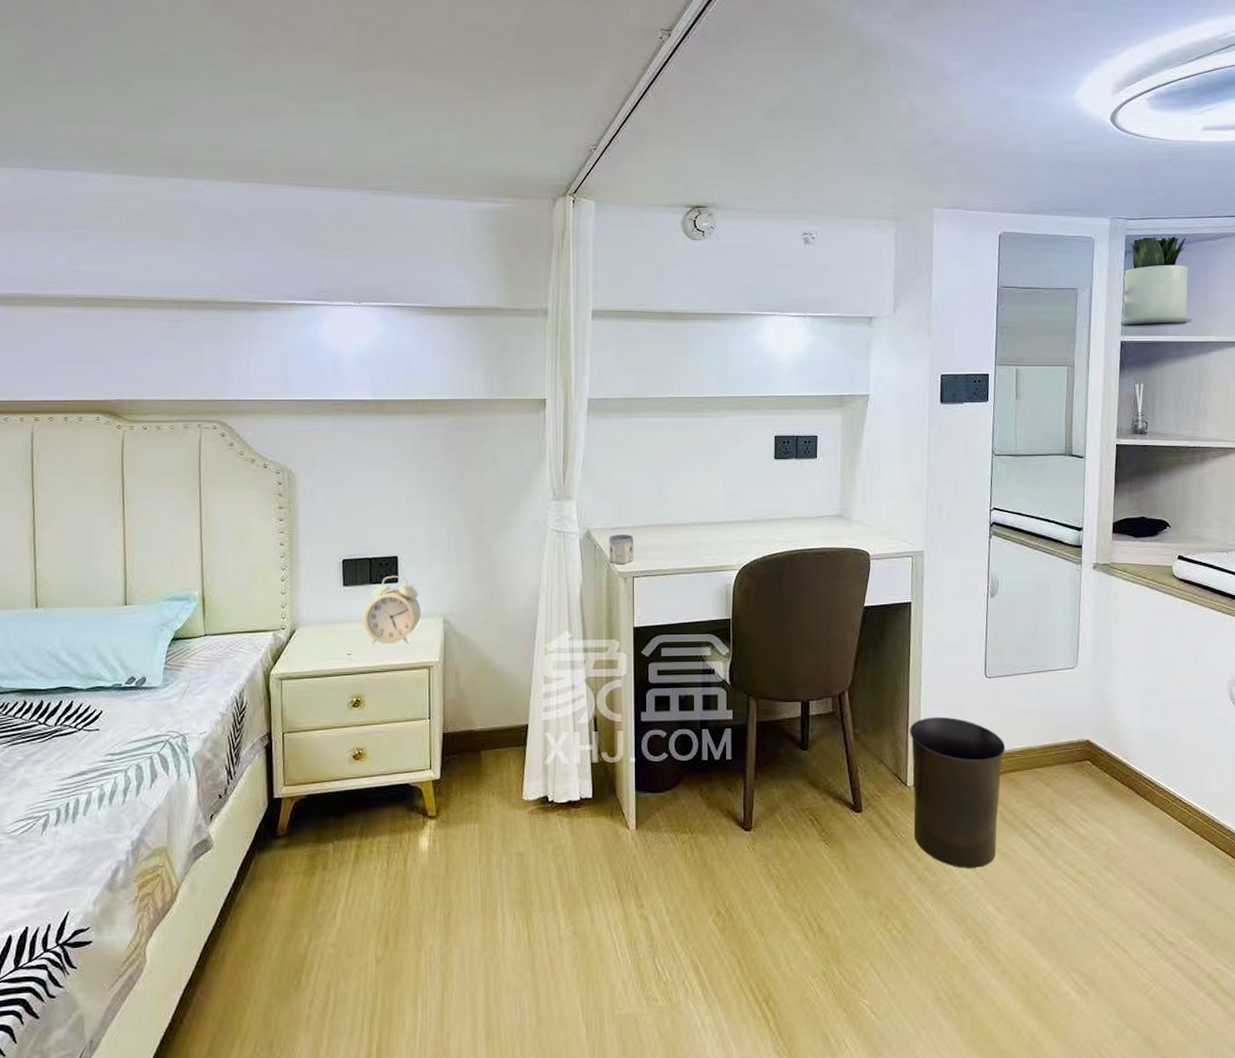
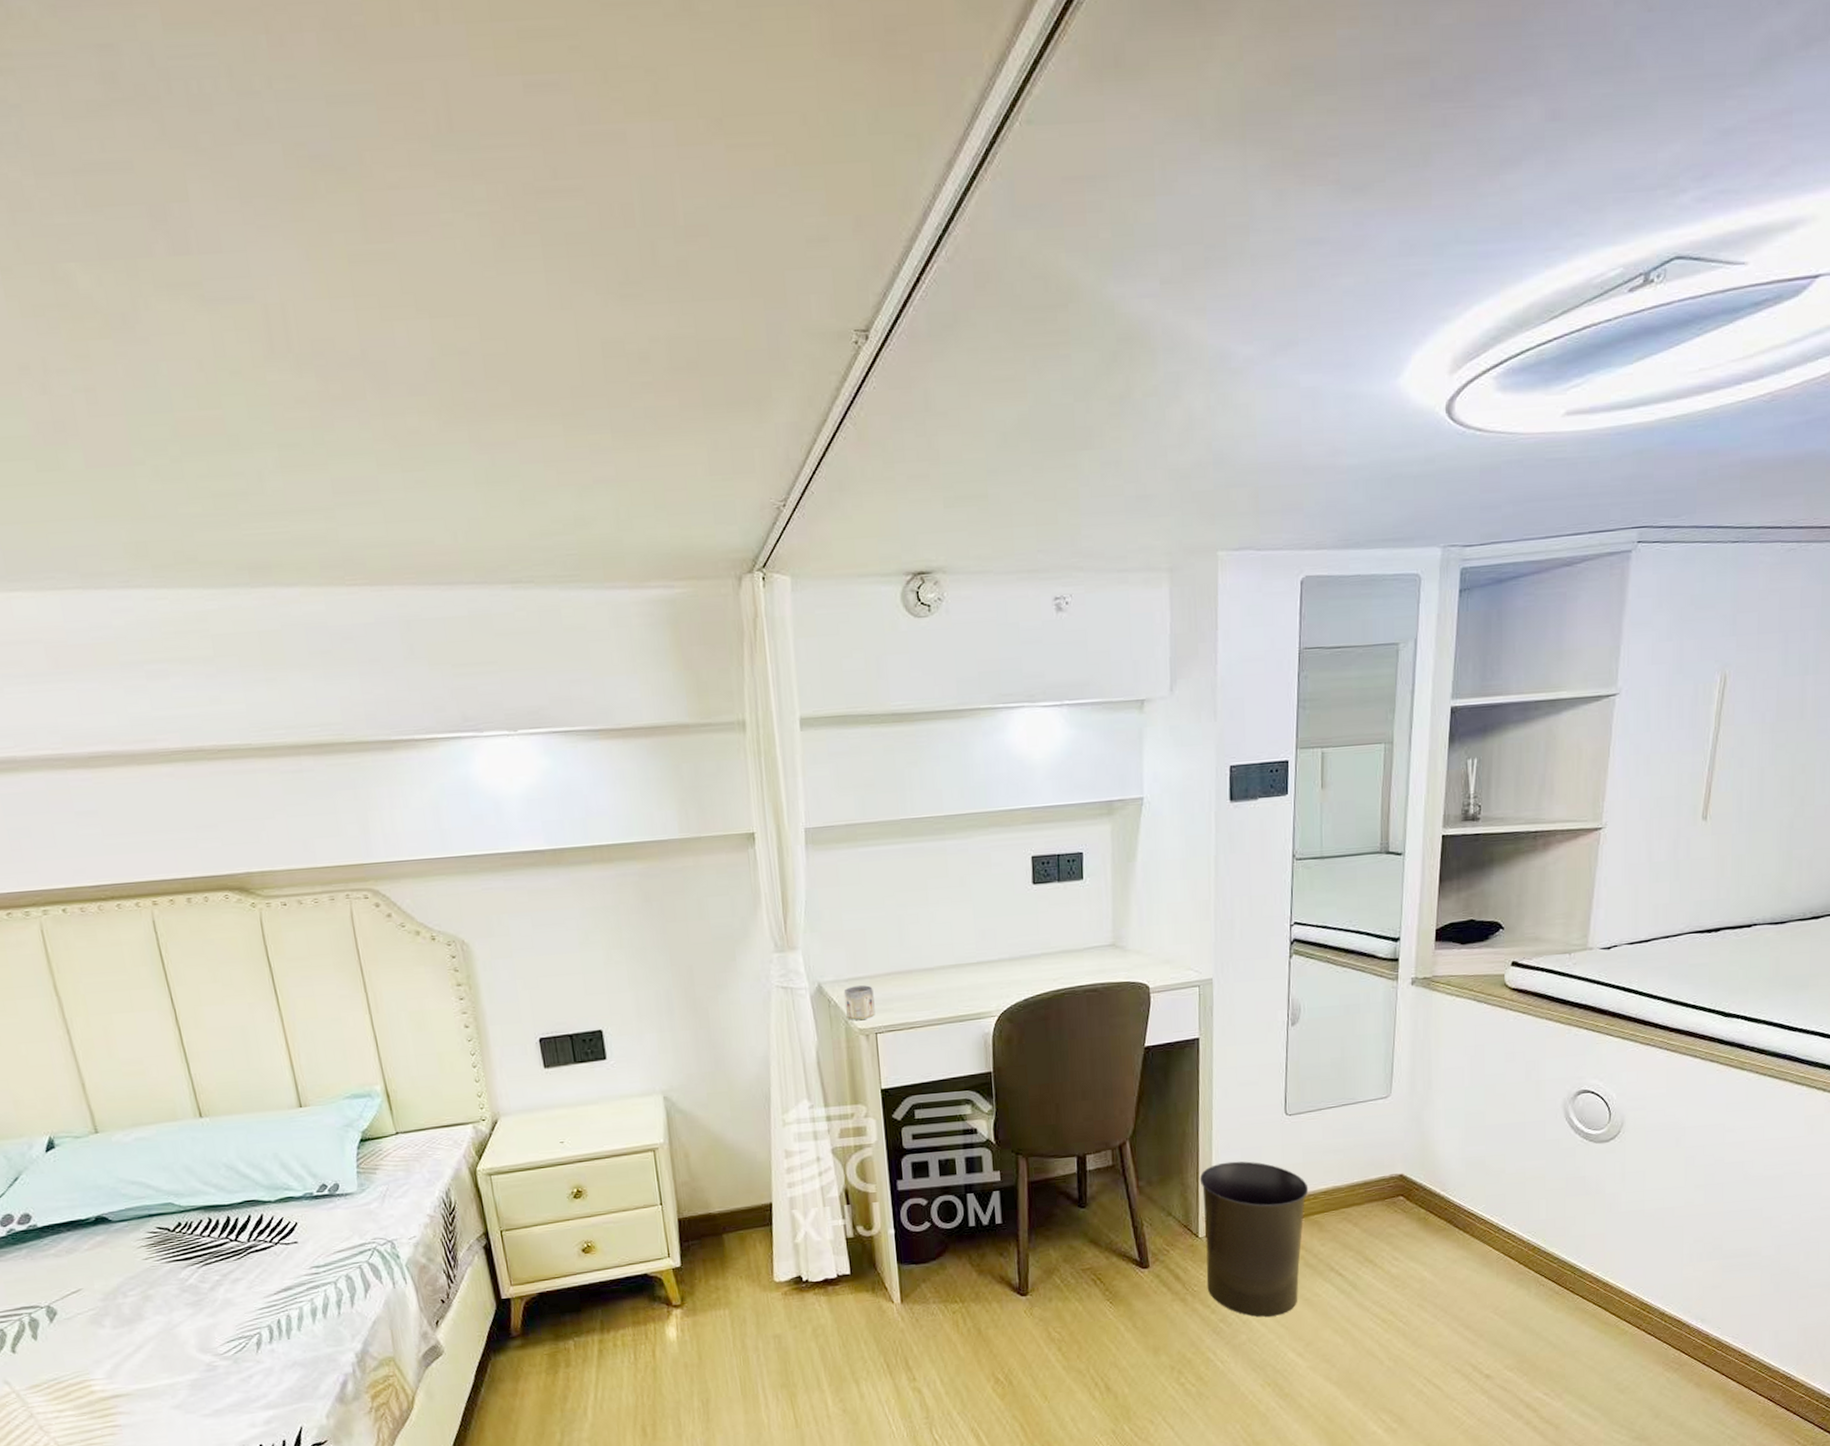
alarm clock: present [363,575,421,645] -> none [572,1051,638,1129]
planter: present [1119,235,1195,328] -> none [1449,563,1544,689]

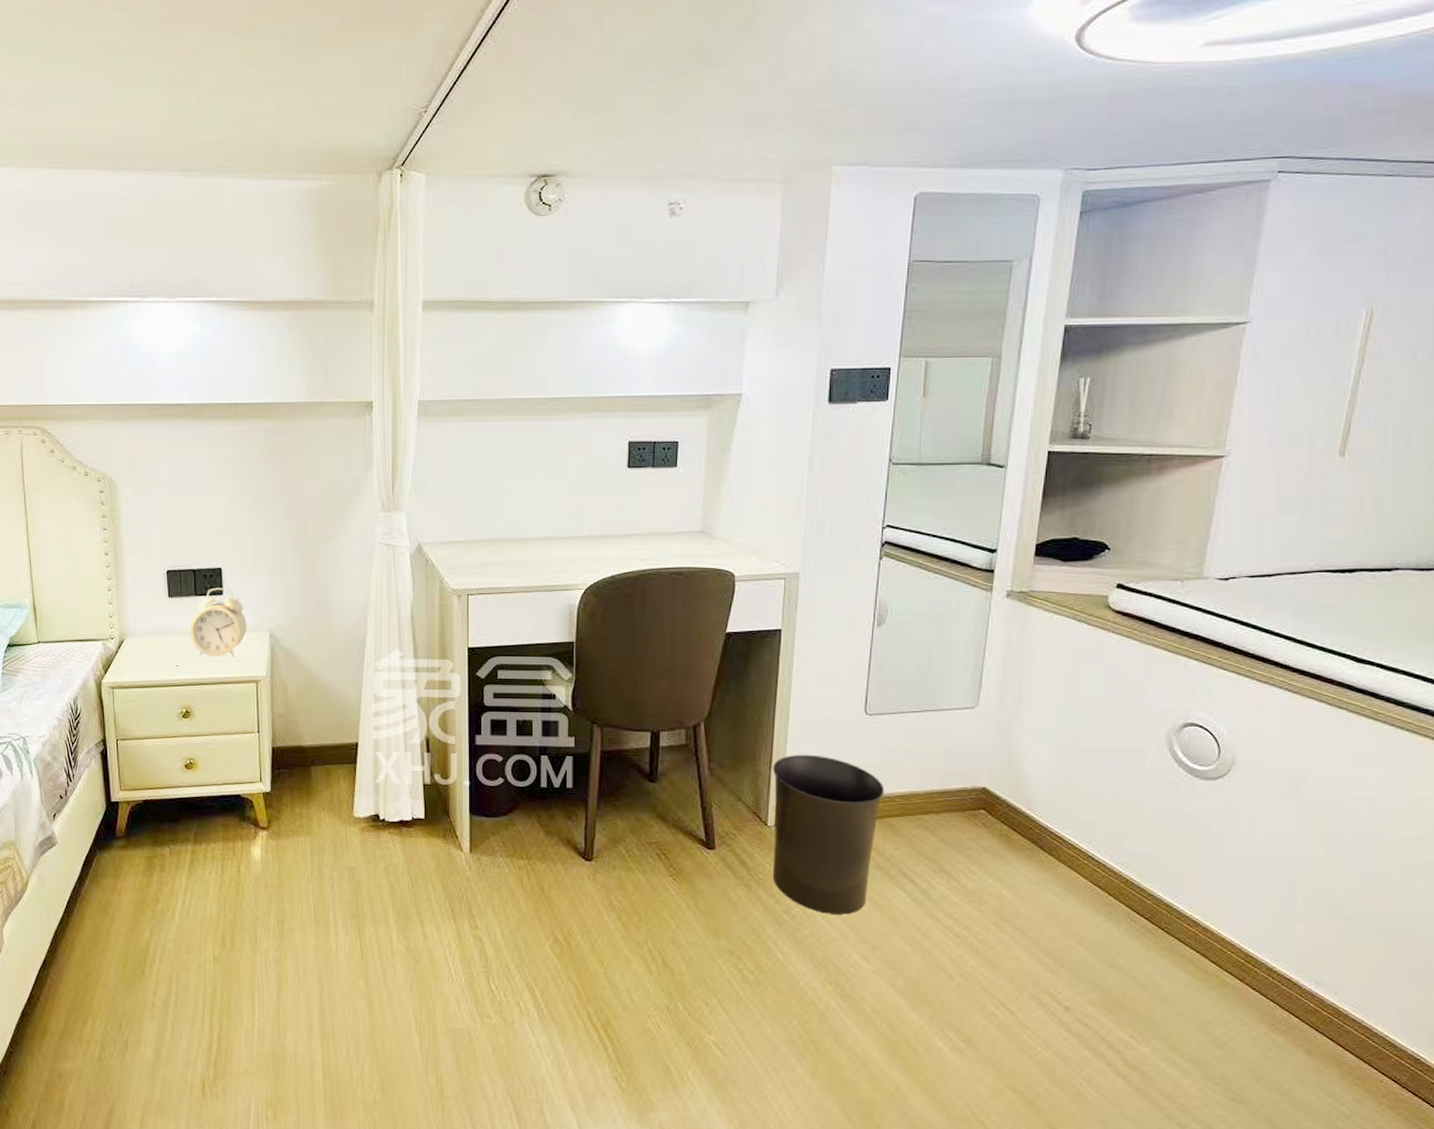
alarm clock: none [572,1051,638,1129] -> present [189,587,247,658]
mug: present [843,985,875,1021] -> none [441,549,469,582]

